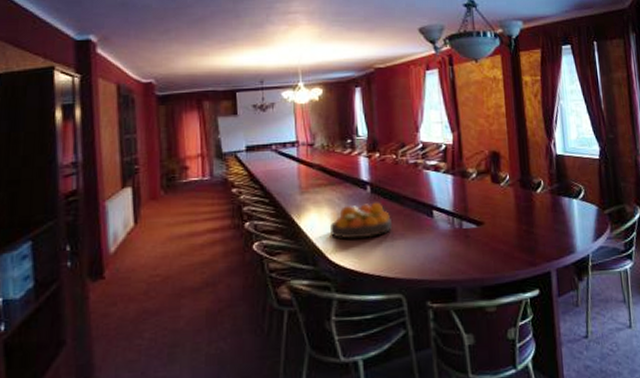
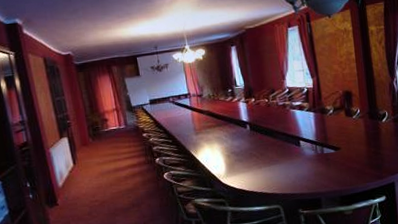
fruit bowl: present [329,202,392,239] -> none [220,137,268,167]

